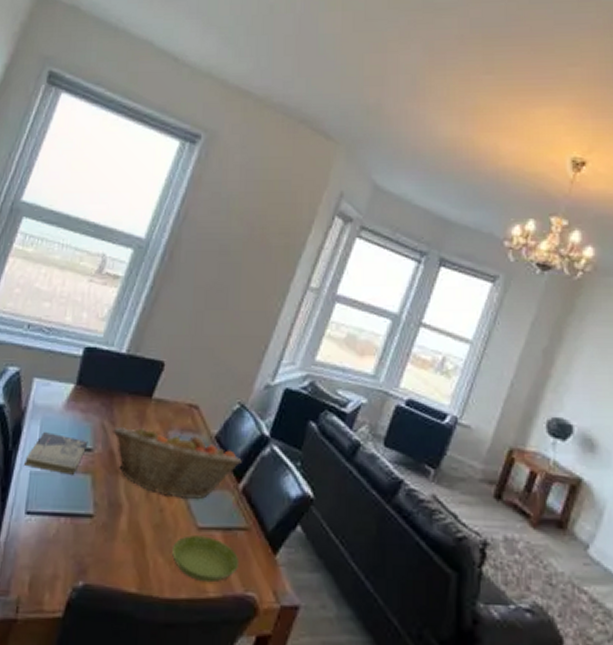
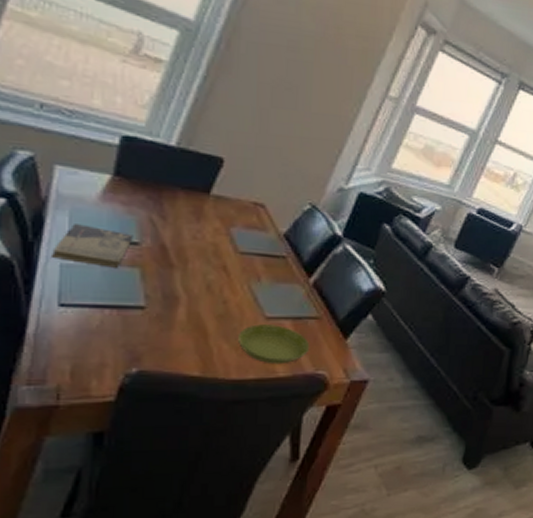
fruit basket: present [113,426,242,500] -> none [163,221,313,293]

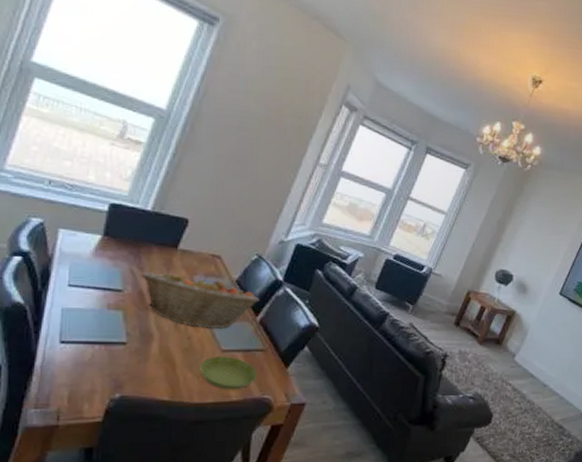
book: present [50,224,133,268] -> none [54,276,118,311]
fruit basket: none [163,221,313,293] -> present [141,271,259,330]

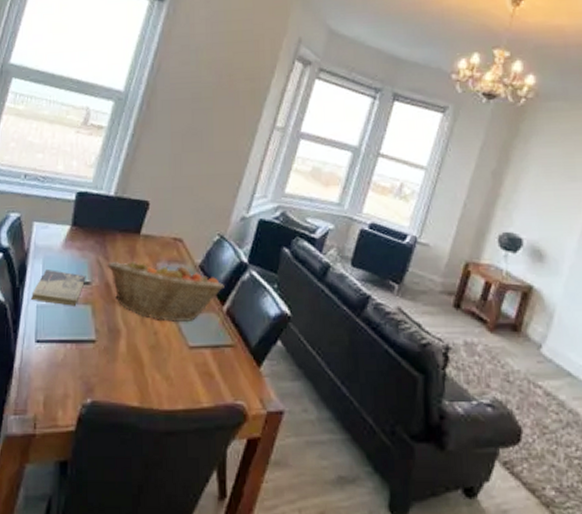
book: none [54,276,118,311] -> present [30,270,86,306]
saucer: present [200,356,258,390] -> none [168,354,228,395]

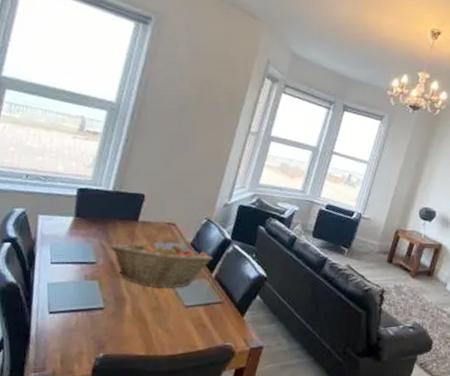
book: present [30,270,86,306] -> none [41,254,92,283]

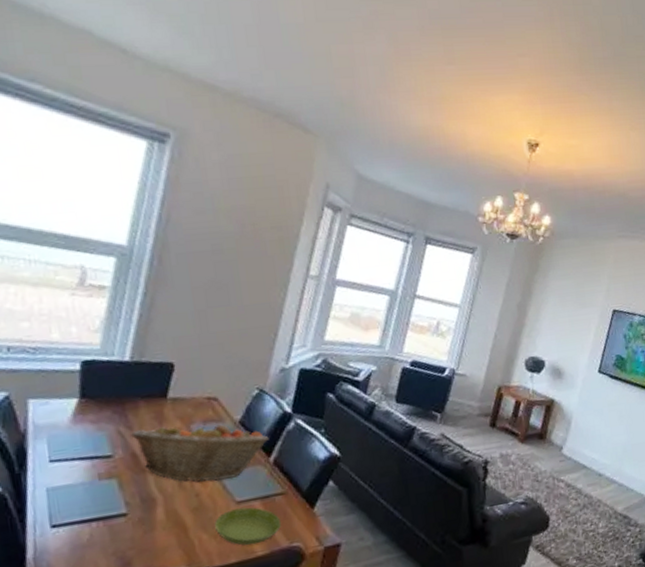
saucer: none [168,311,218,341] -> present [215,507,282,546]

